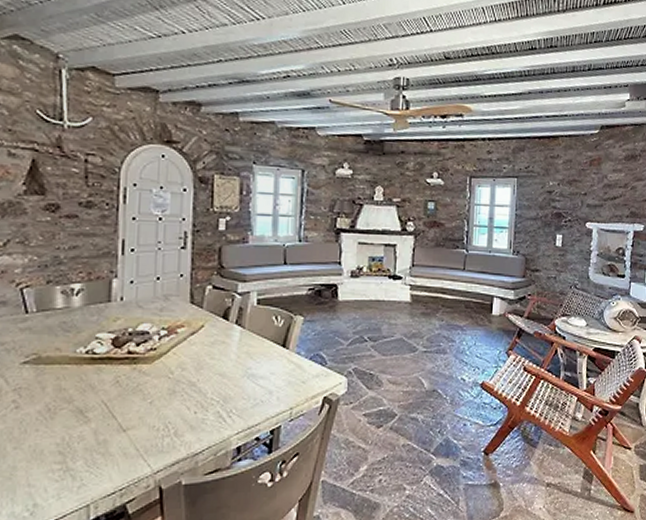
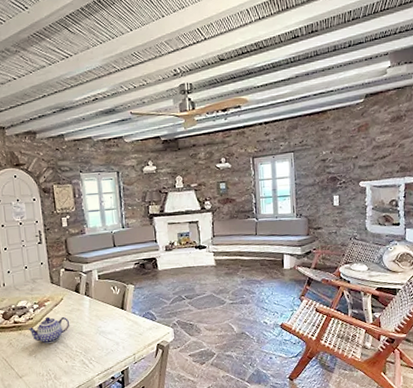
teapot: none [146,348,209,385] -> present [28,316,70,344]

